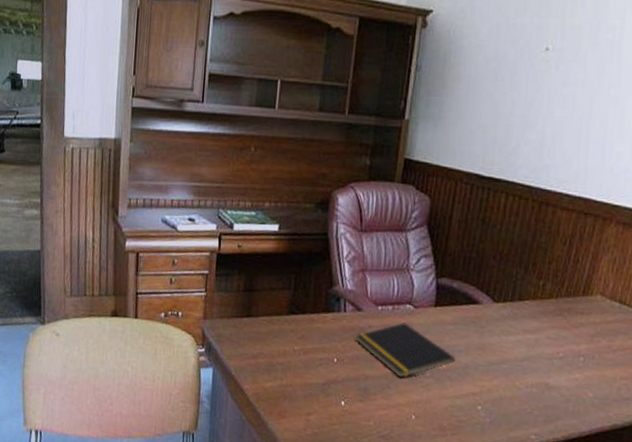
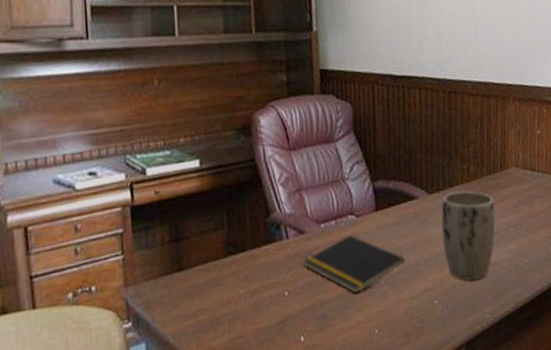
plant pot: none [499,306,568,399] -> present [441,190,495,281]

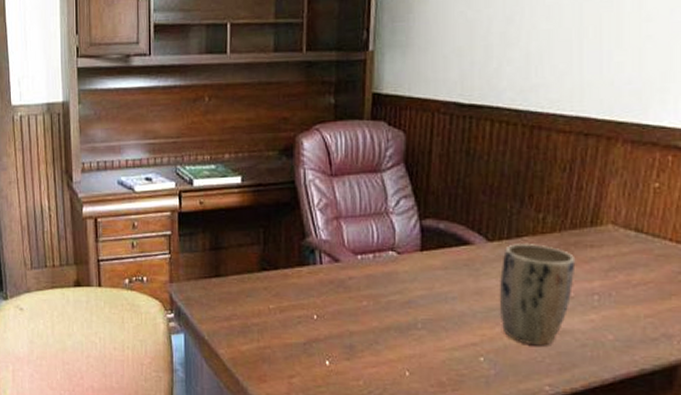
notepad: present [304,235,406,294] -> none [336,271,450,332]

